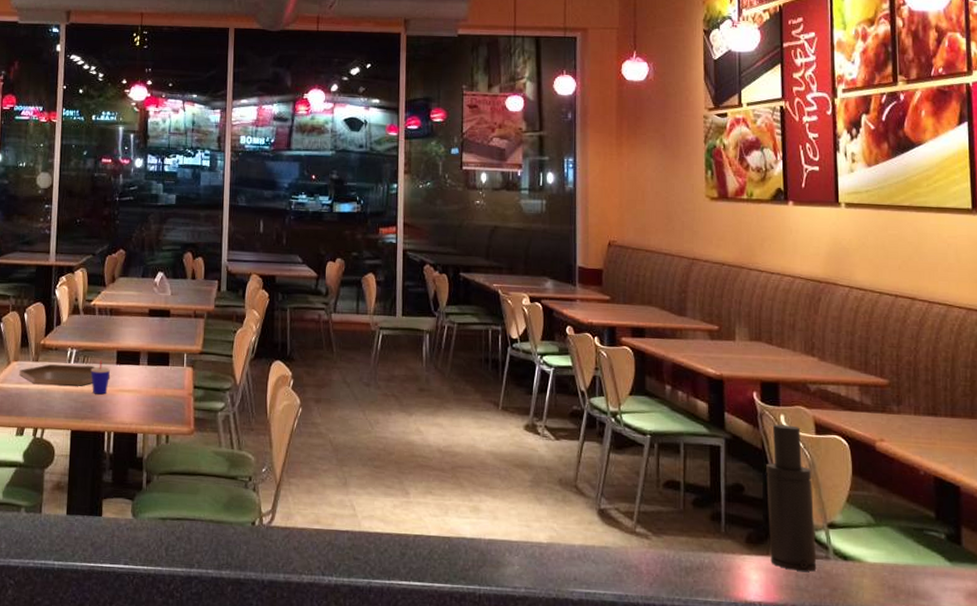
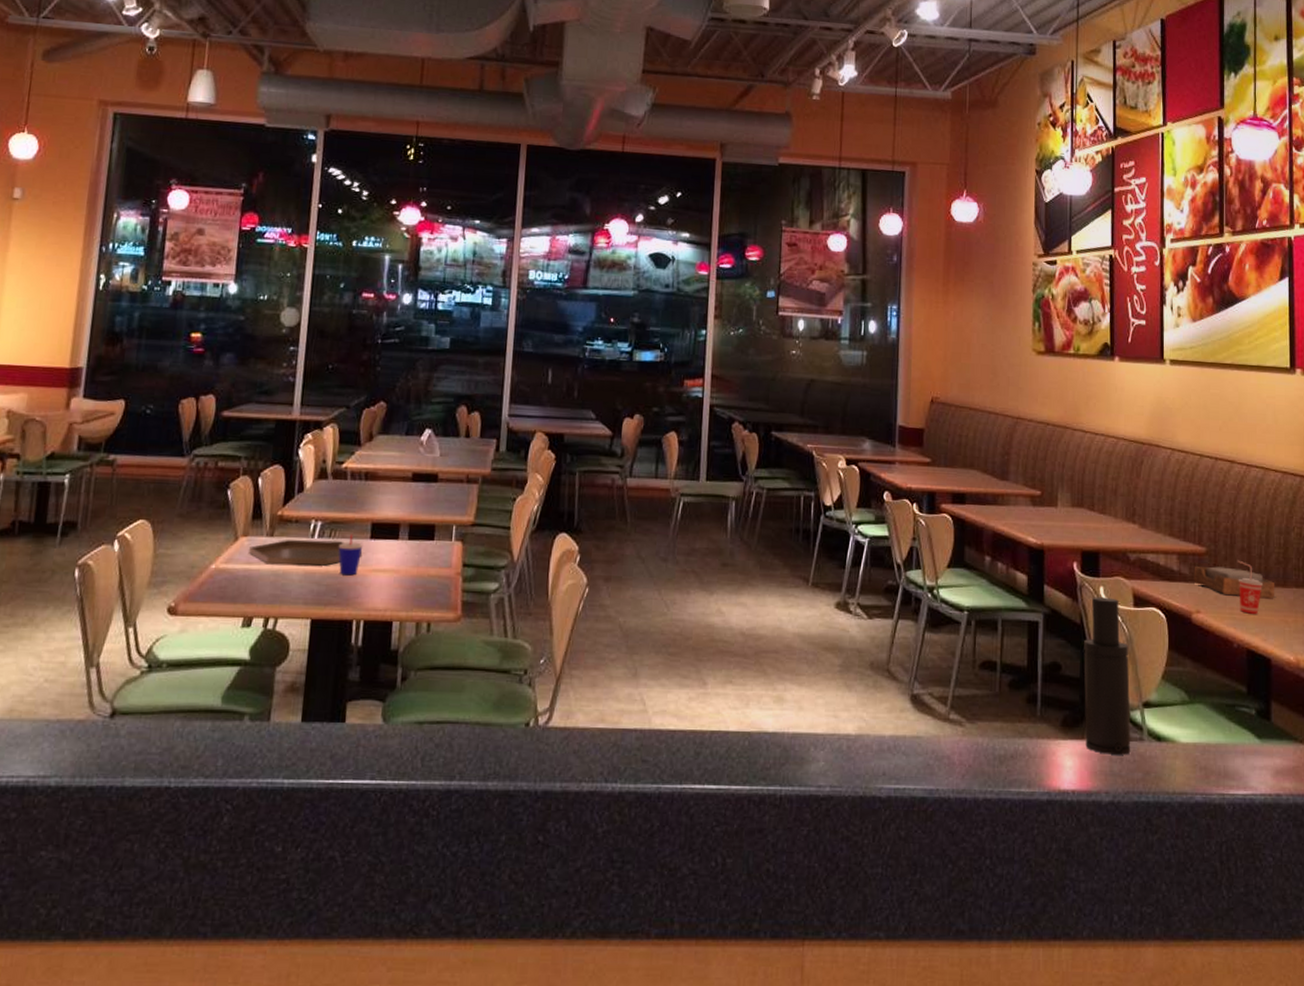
napkin holder: none [876,396,963,430] -> present [1193,565,1276,599]
beverage cup: none [921,392,949,444] -> present [1237,560,1263,614]

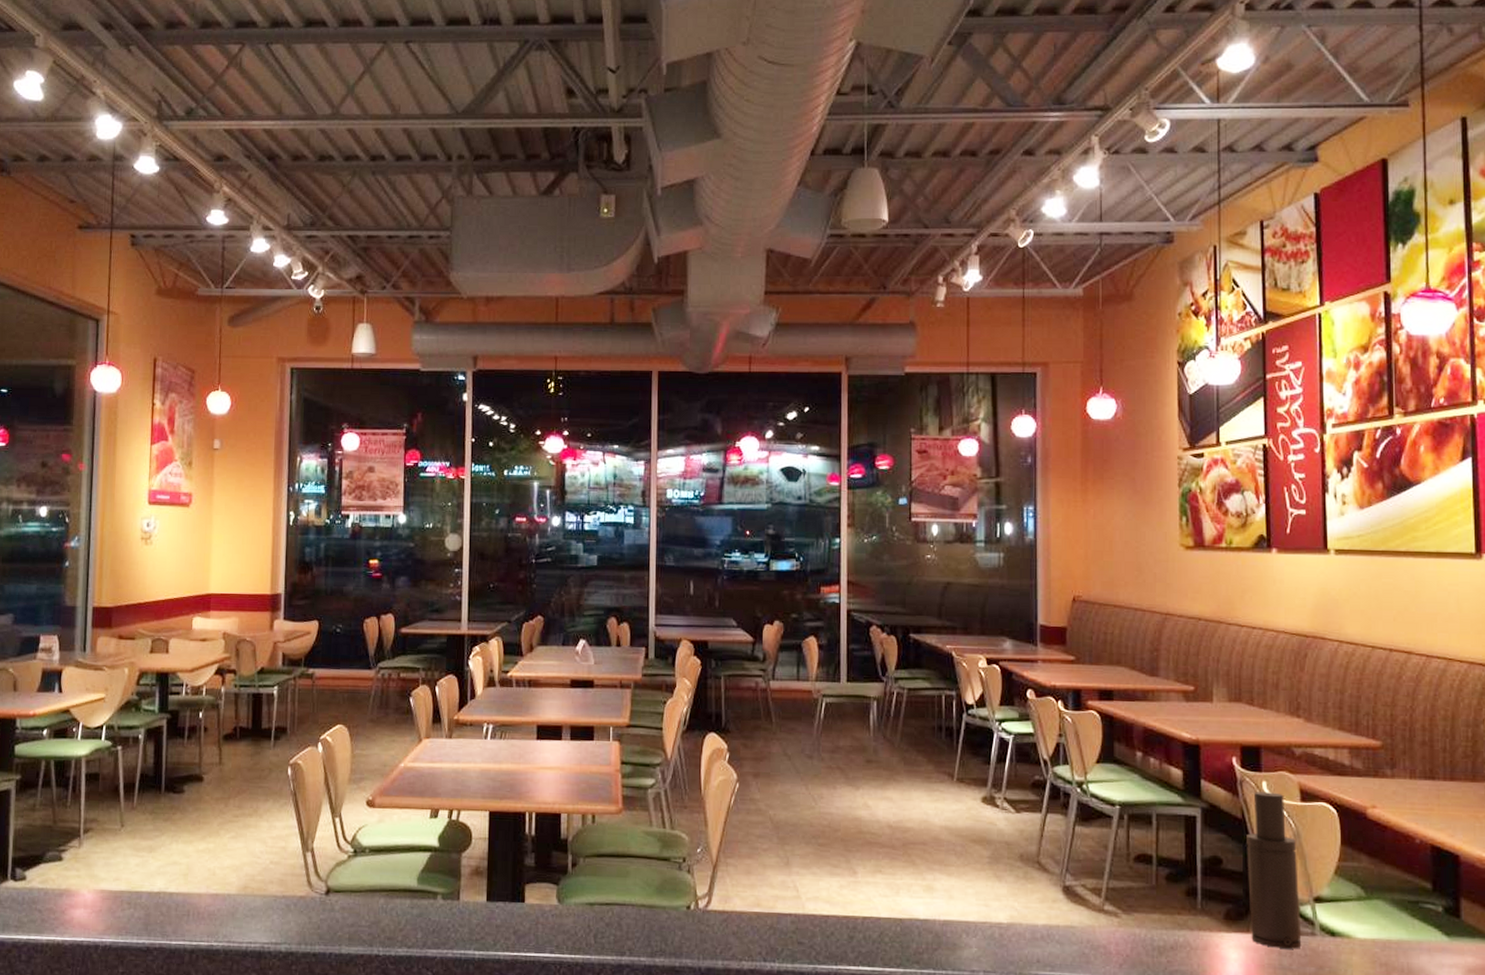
tray: present [249,539,363,566] -> none [432,740,531,764]
beverage cup: present [338,533,362,576] -> none [509,735,530,773]
napkin holder: present [1193,565,1276,599] -> none [1367,760,1463,794]
beverage cup: present [1237,560,1263,614] -> none [1417,754,1448,809]

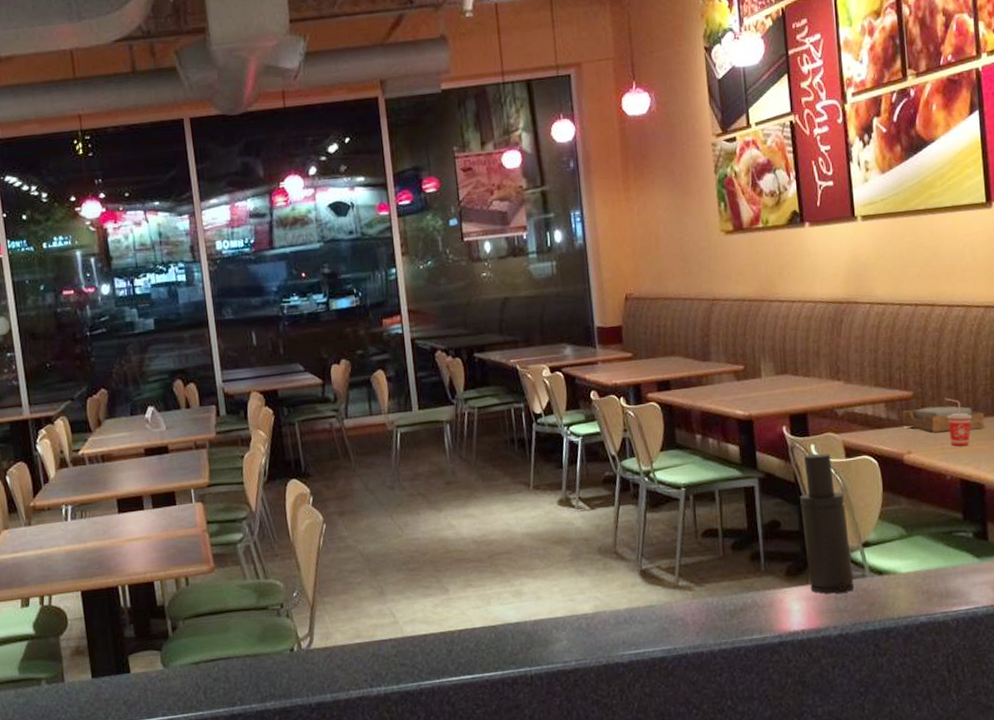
napkin holder: none [1367,760,1463,794] -> present [902,406,985,433]
beverage cup: none [1417,754,1448,809] -> present [944,397,972,447]

